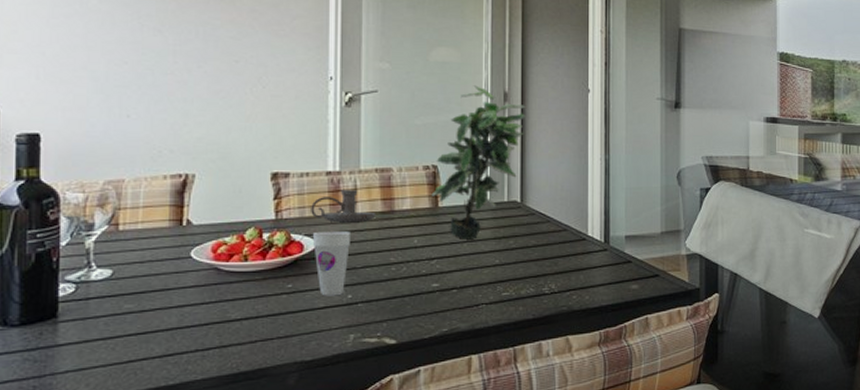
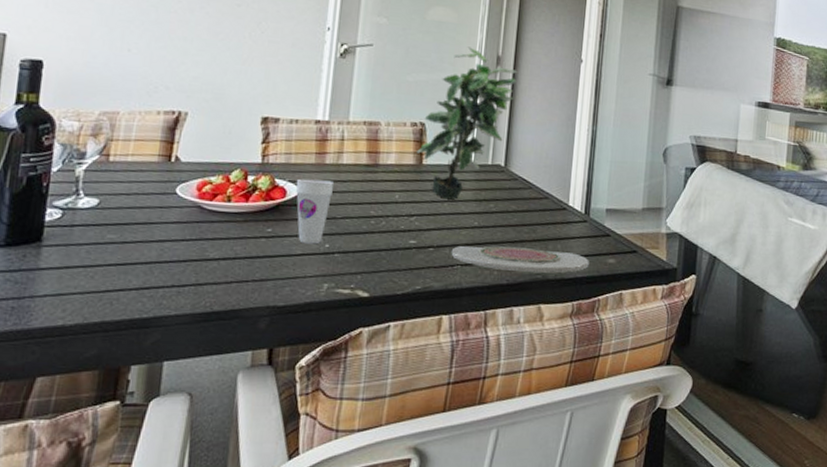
candle holder: present [311,190,376,223] -> none [297,139,360,174]
plate: none [475,280,613,305] -> present [451,246,589,274]

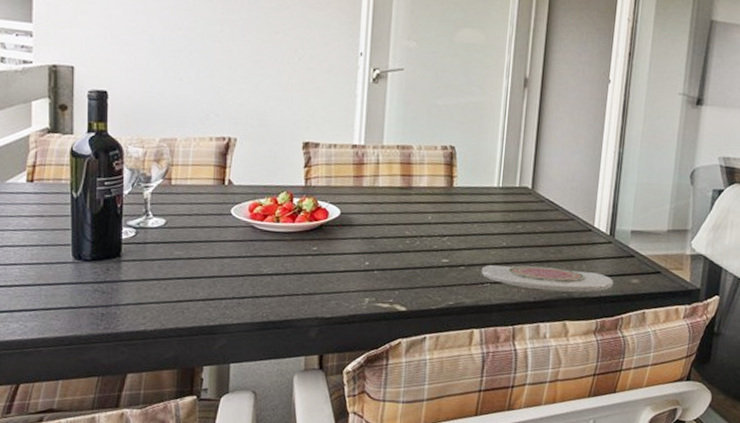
cup: present [296,178,335,244] -> none [337,200,372,262]
potted plant: present [416,46,519,200] -> none [447,69,546,221]

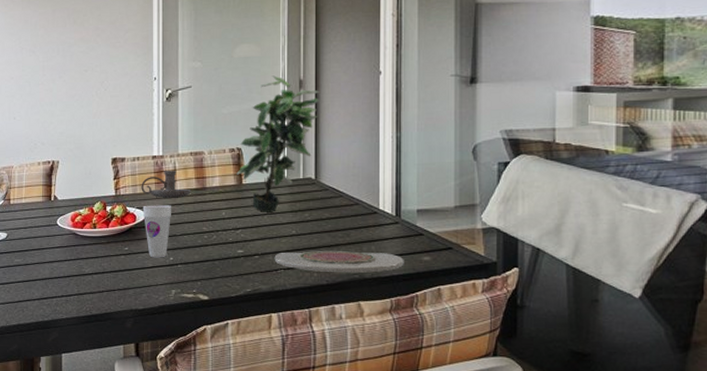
candle holder: none [336,163,395,196] -> present [141,171,191,198]
cup: none [337,200,372,262] -> present [142,205,172,258]
potted plant: none [447,69,546,221] -> present [236,75,321,212]

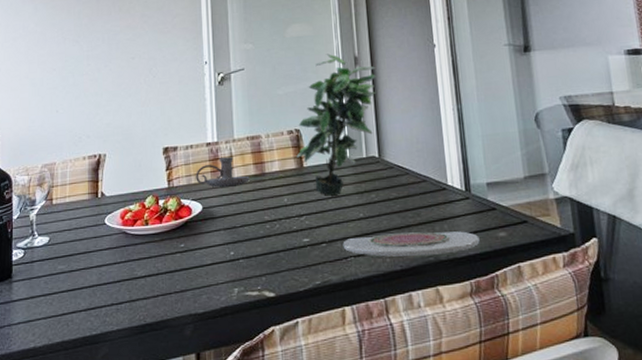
cup: present [142,205,172,258] -> none [198,194,230,254]

